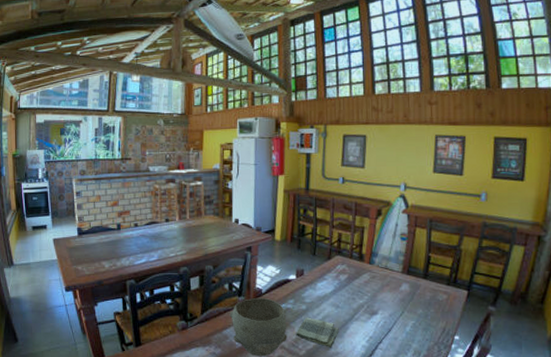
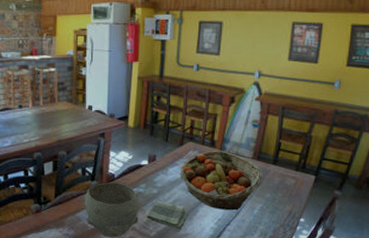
fruit basket: none [328,265,415,328] -> present [180,151,264,211]

